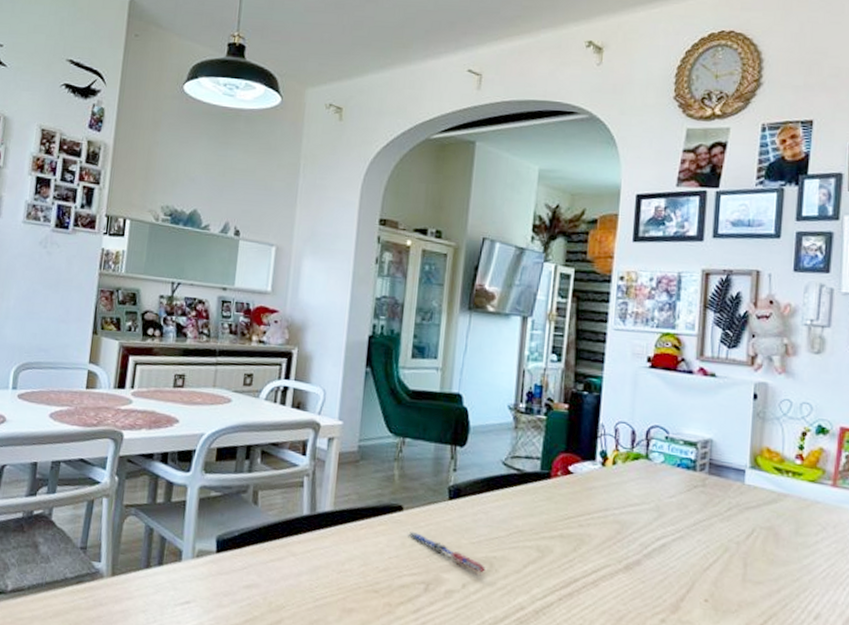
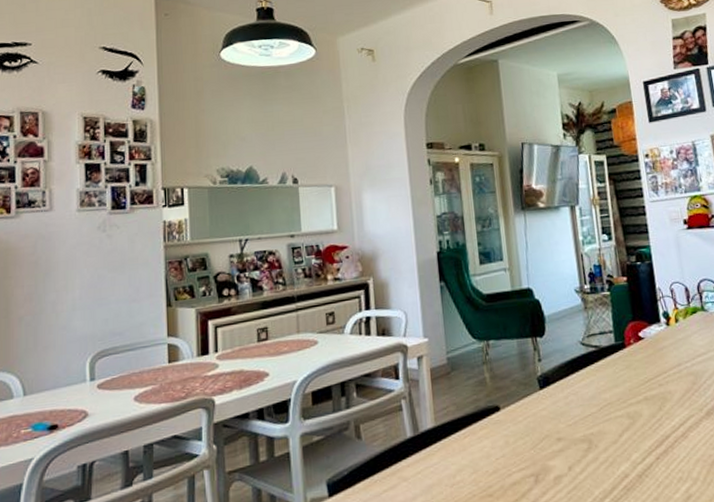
pen: present [408,531,486,572] -> none [509,427,586,452]

